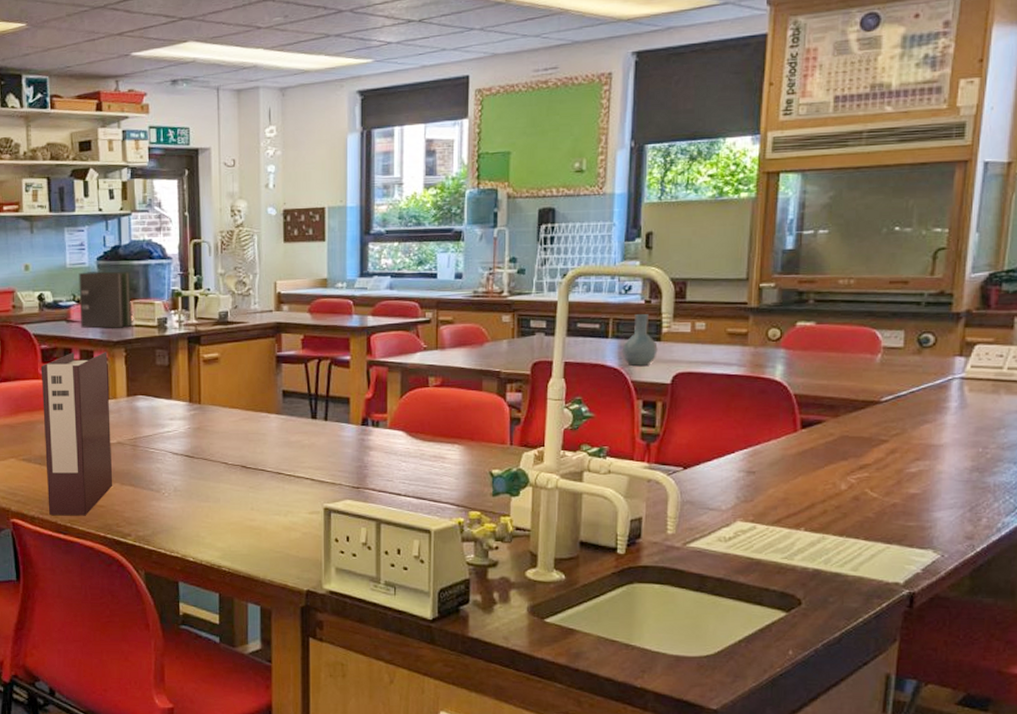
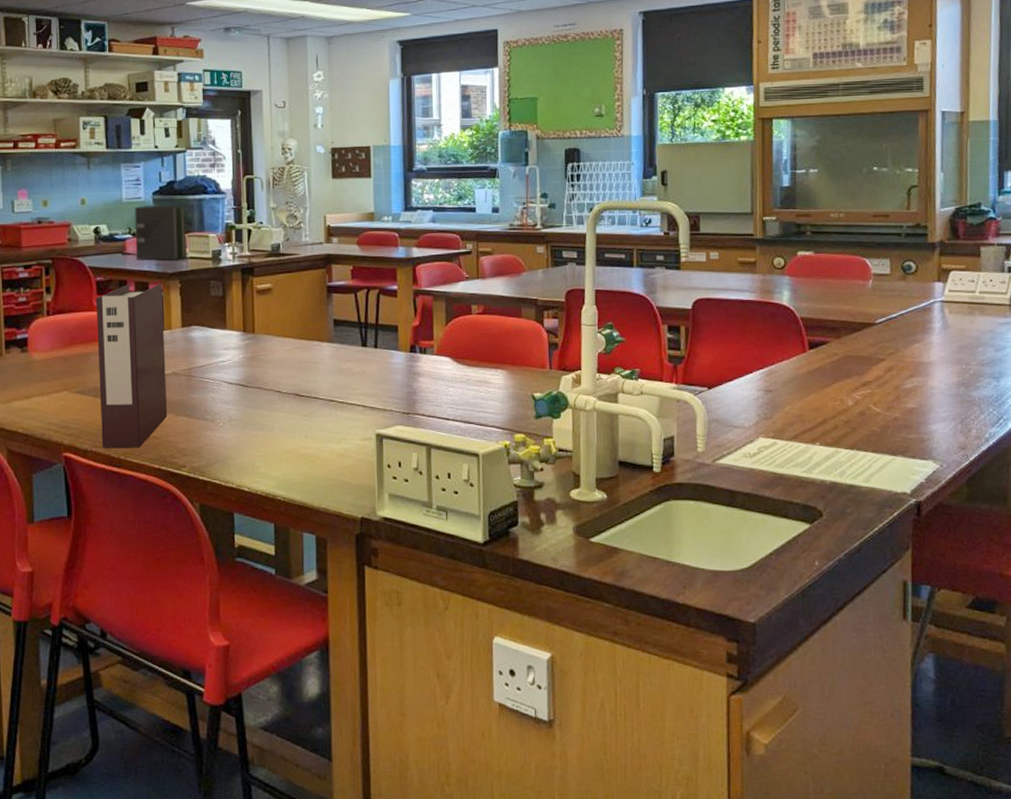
flask: present [622,314,658,366] -> none [646,245,678,293]

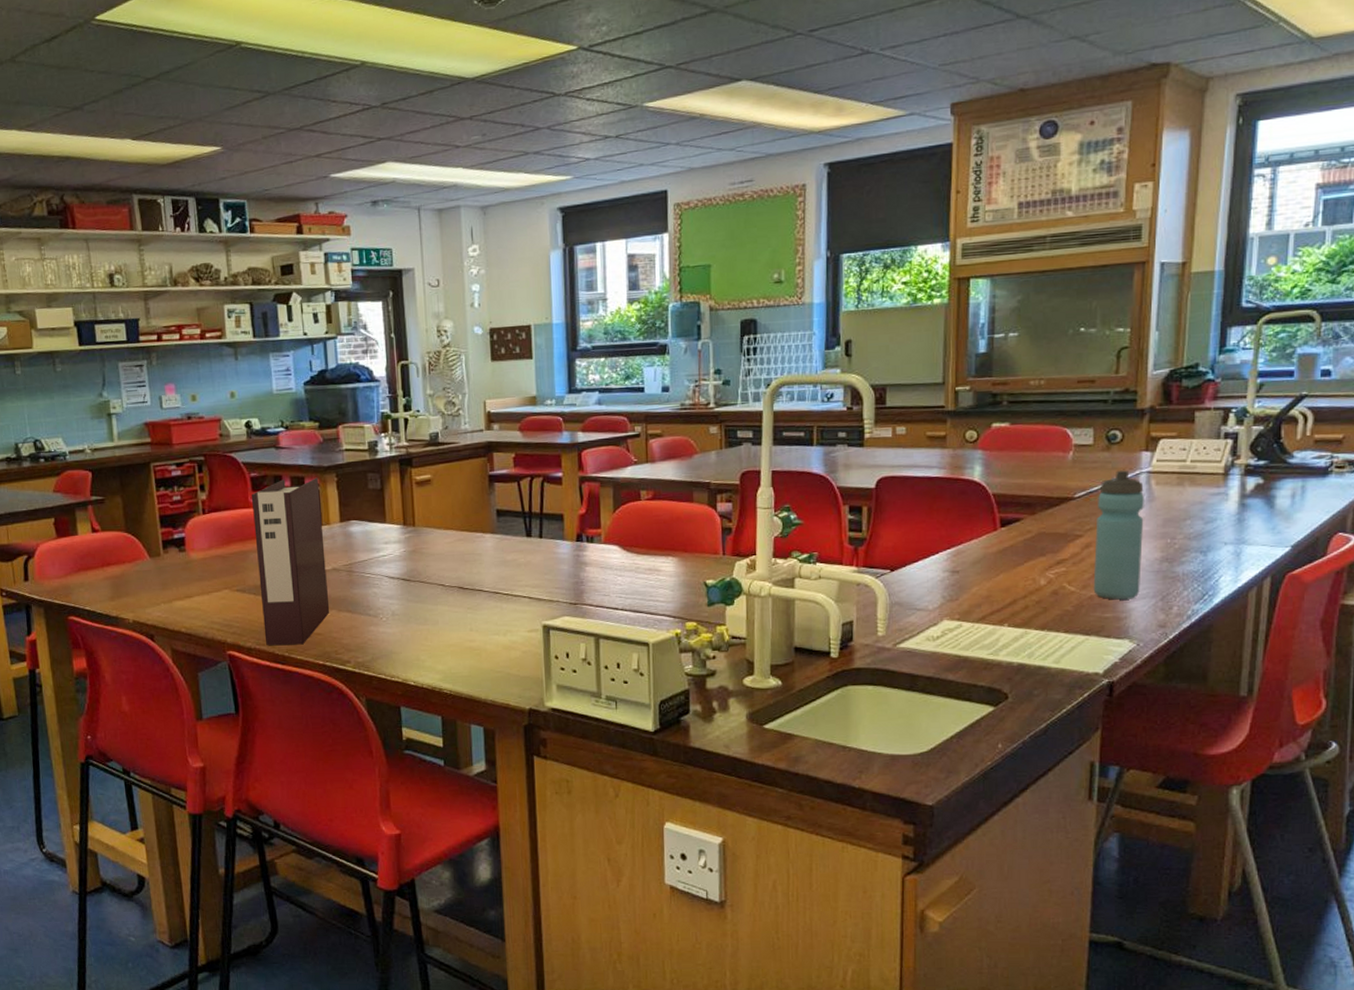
binder: present [134,205,187,261] -> none [286,395,342,454]
water bottle: none [896,299,941,422] -> present [1093,470,1144,600]

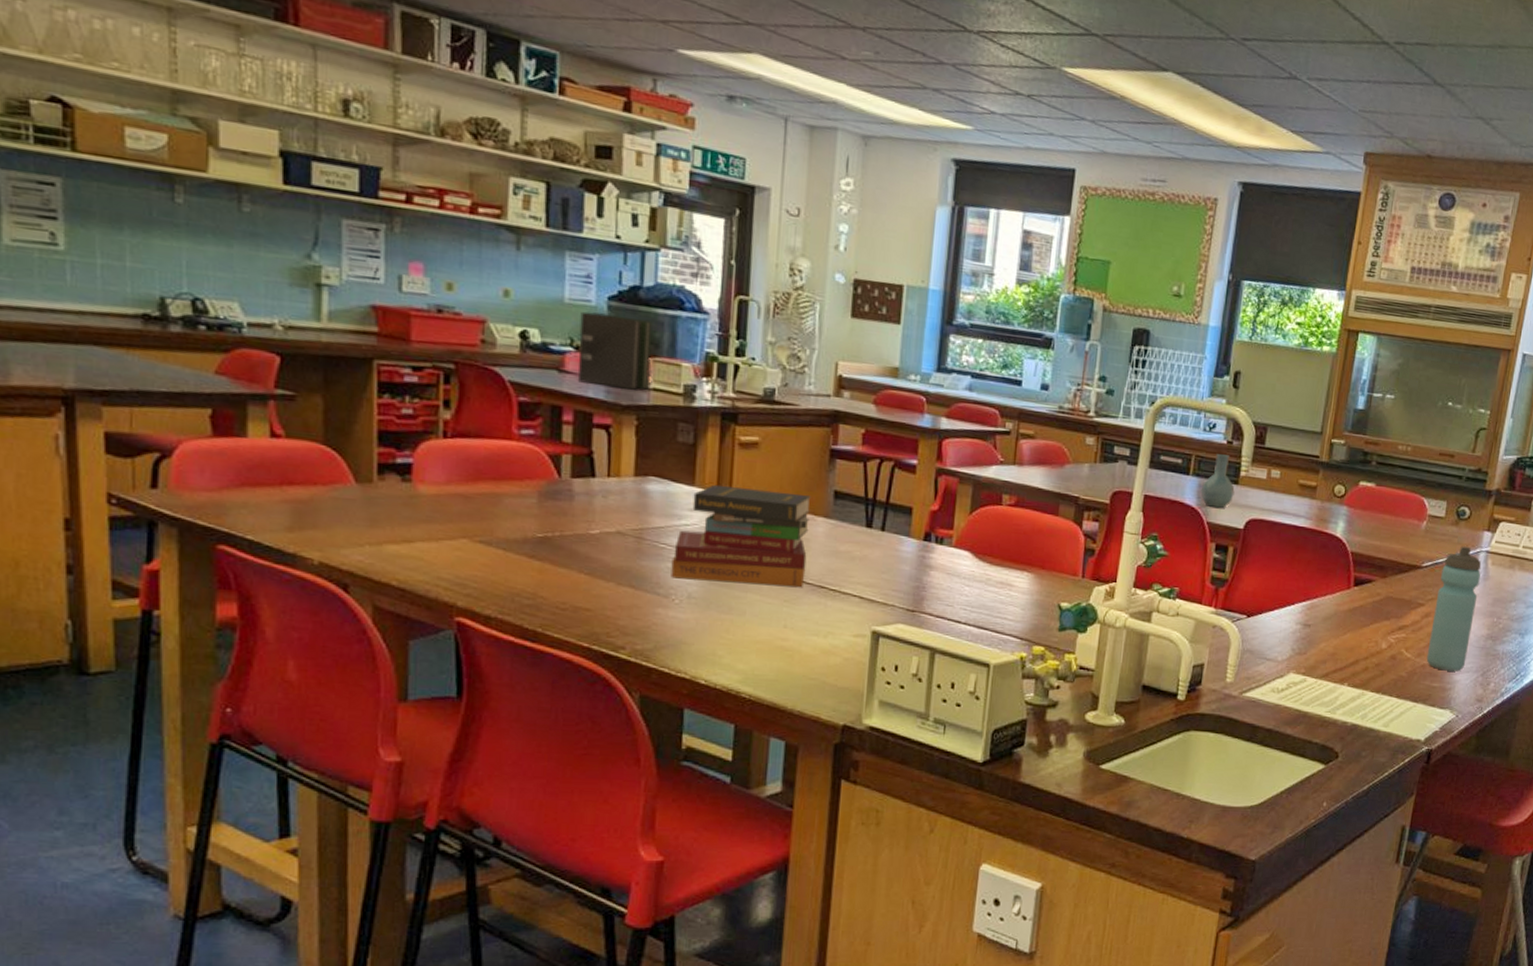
binder: present [251,477,330,645] -> none [511,411,613,620]
binder: none [286,395,342,454] -> present [578,311,653,390]
books: none [376,517,482,601] -> present [671,484,811,587]
flask: none [827,421,861,472] -> present [1200,454,1235,508]

